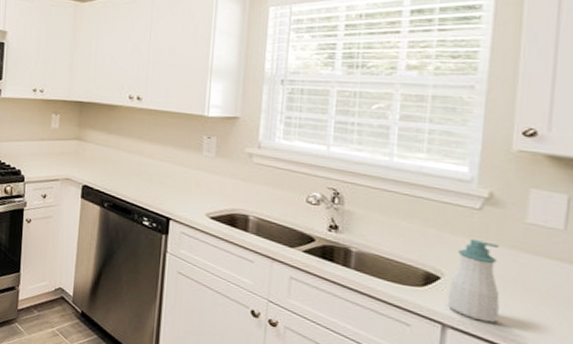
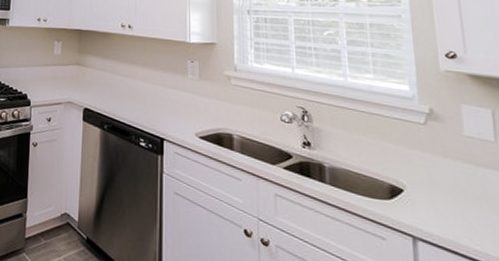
soap bottle: present [447,238,500,323] -> none [412,151,459,234]

